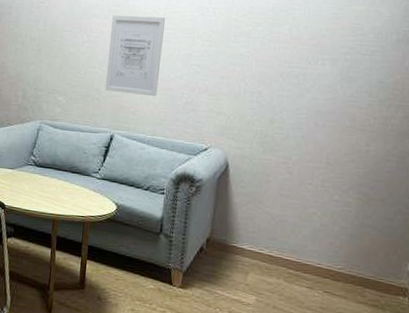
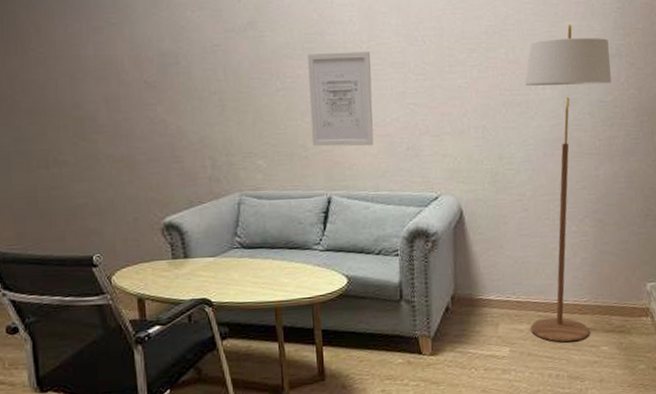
floor lamp: none [279,9,396,305] -> present [525,24,612,342]

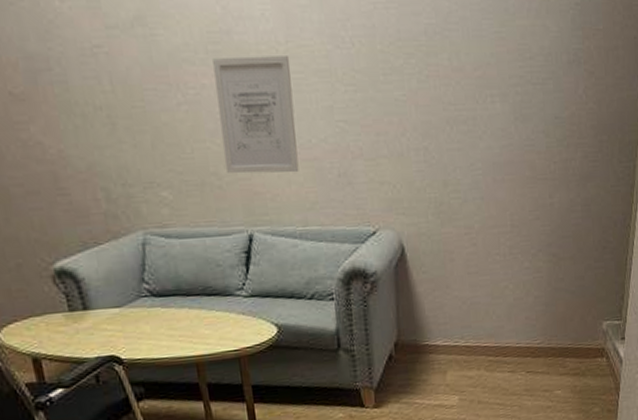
floor lamp: present [525,24,612,342] -> none [471,24,569,388]

